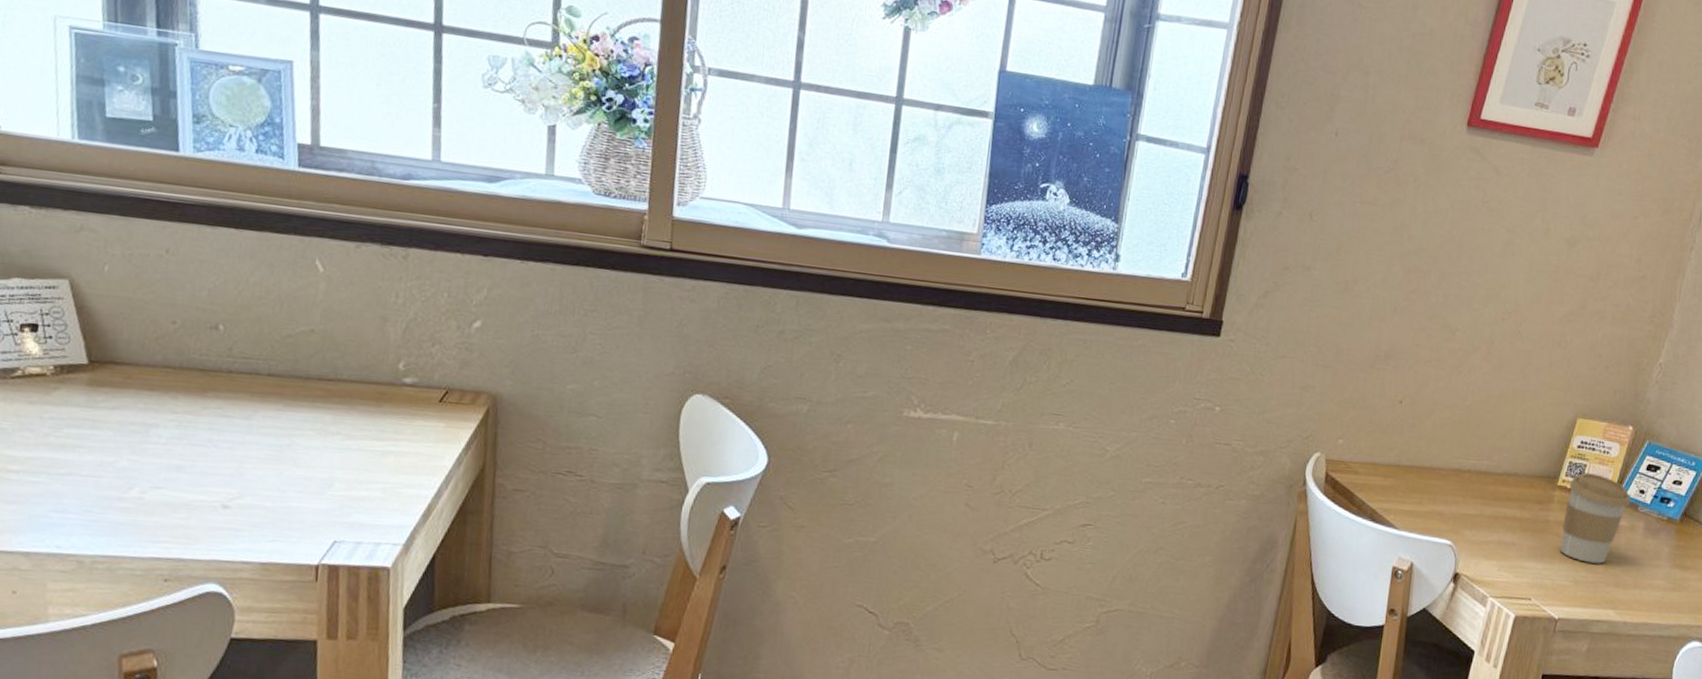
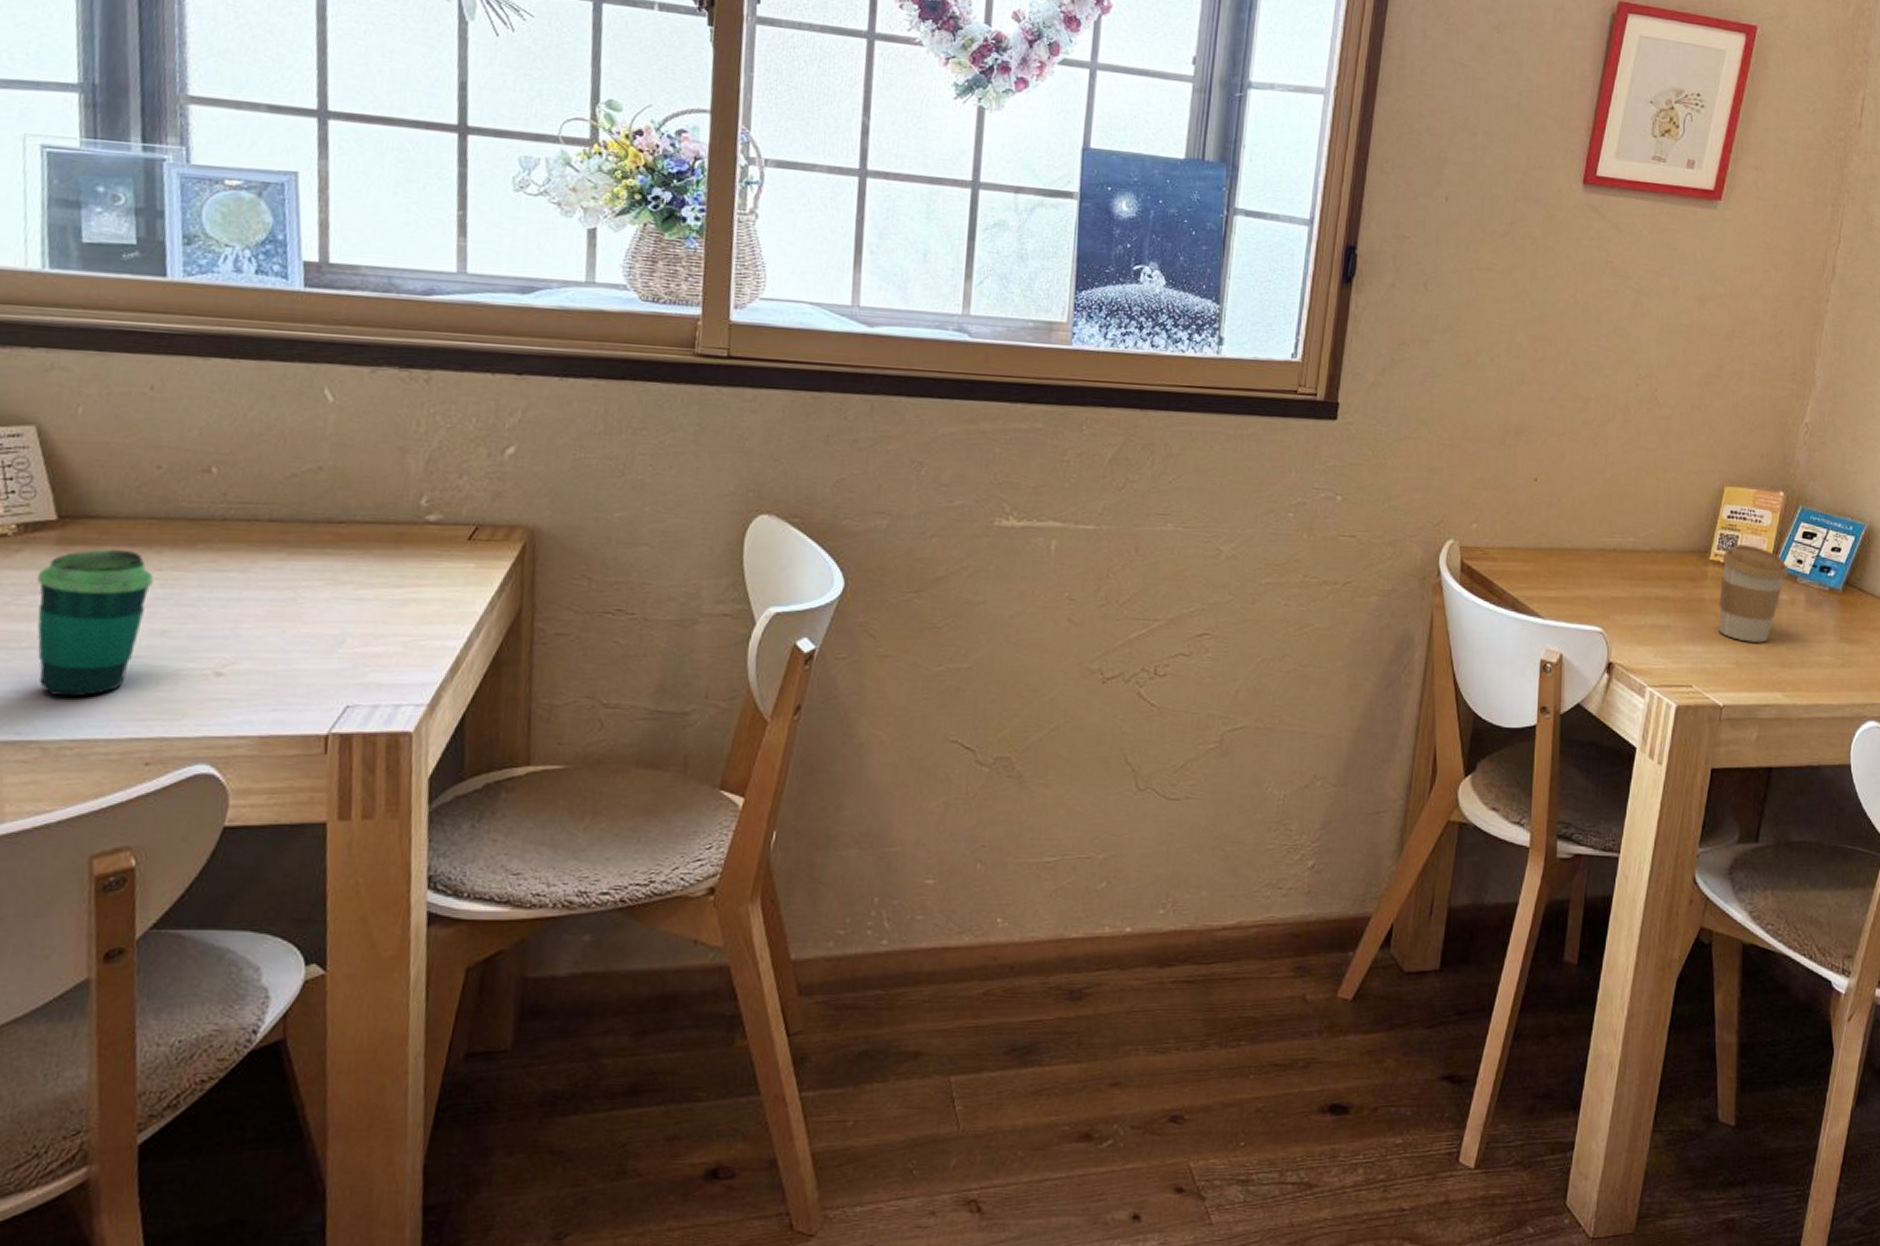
cup: none [71,392,170,520] -> present [36,549,154,698]

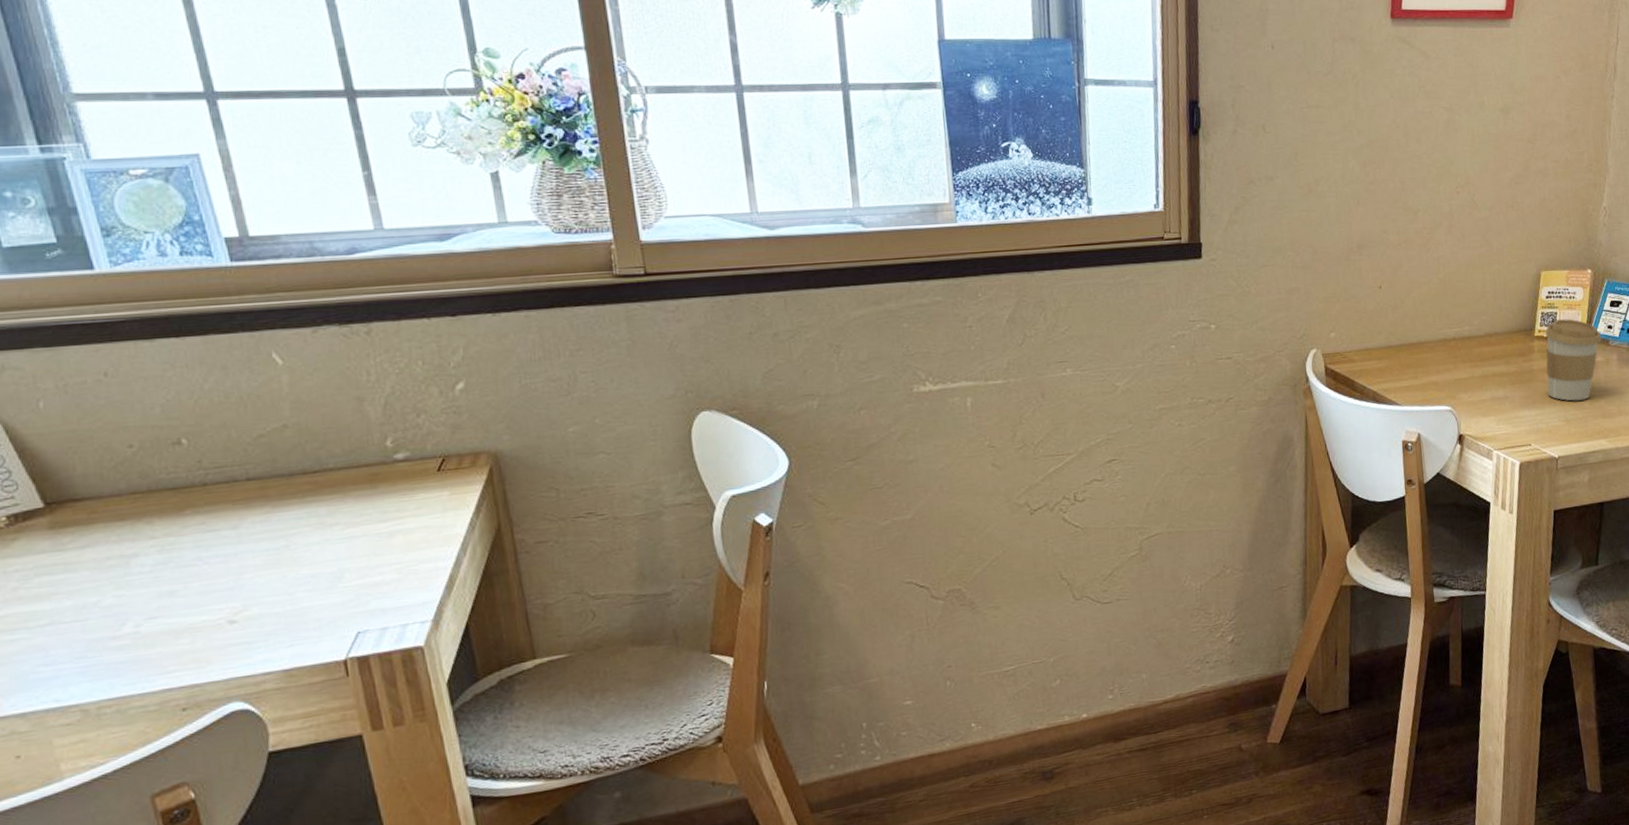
cup: present [36,549,154,698] -> none [38,525,151,664]

